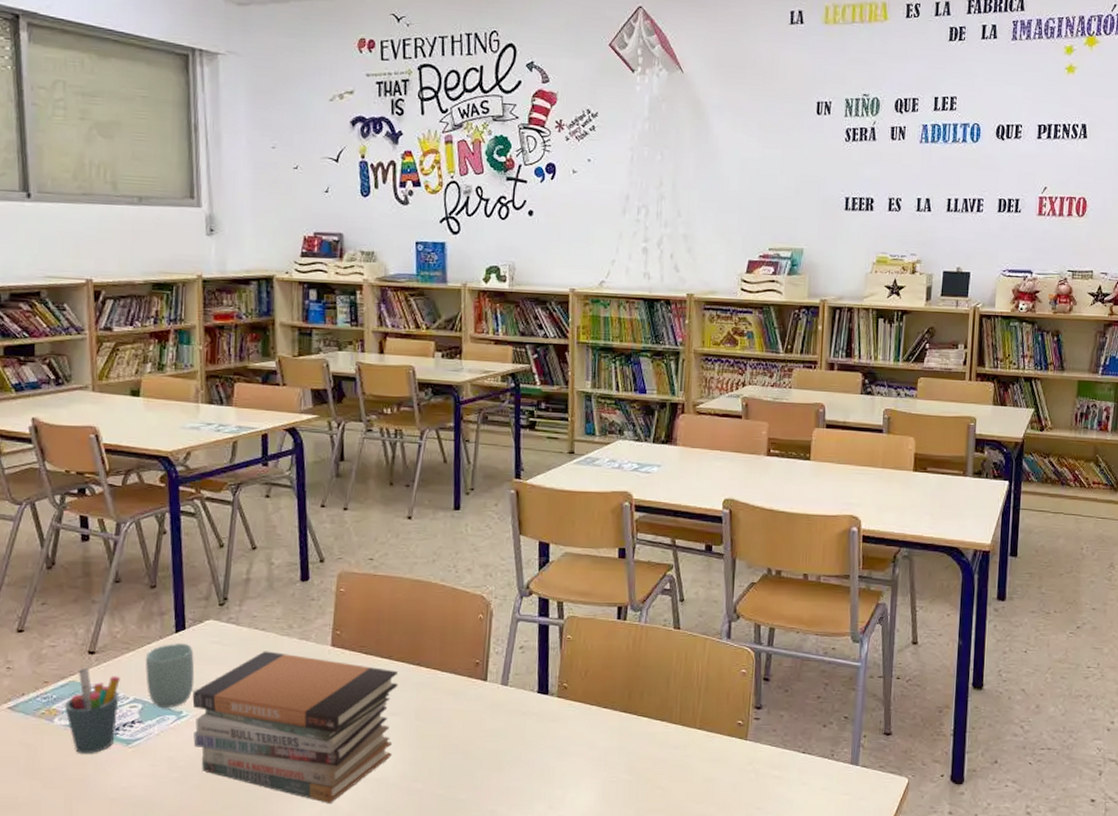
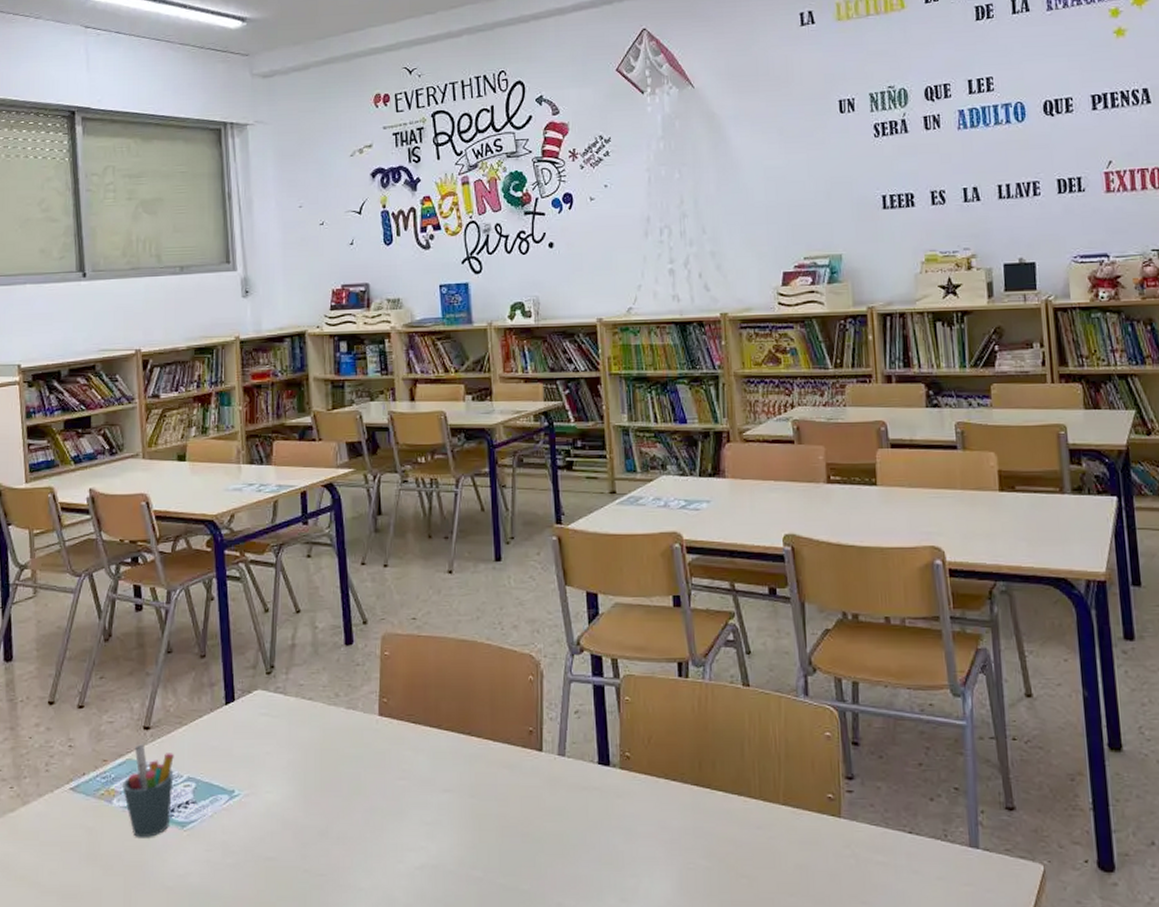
cup: present [145,643,195,709] -> none [197,715,245,788]
book stack: present [192,651,398,803] -> none [244,722,449,894]

